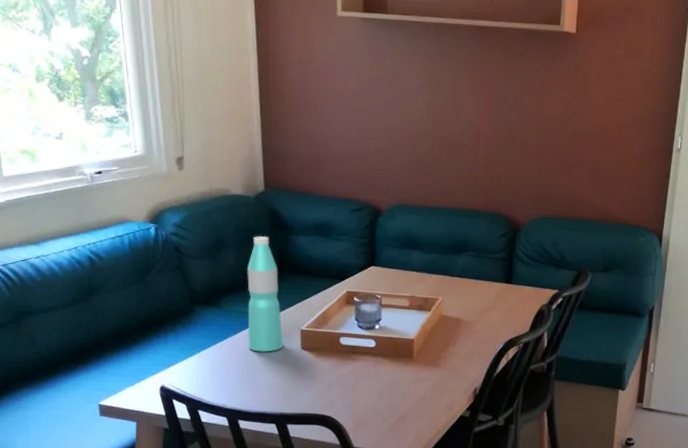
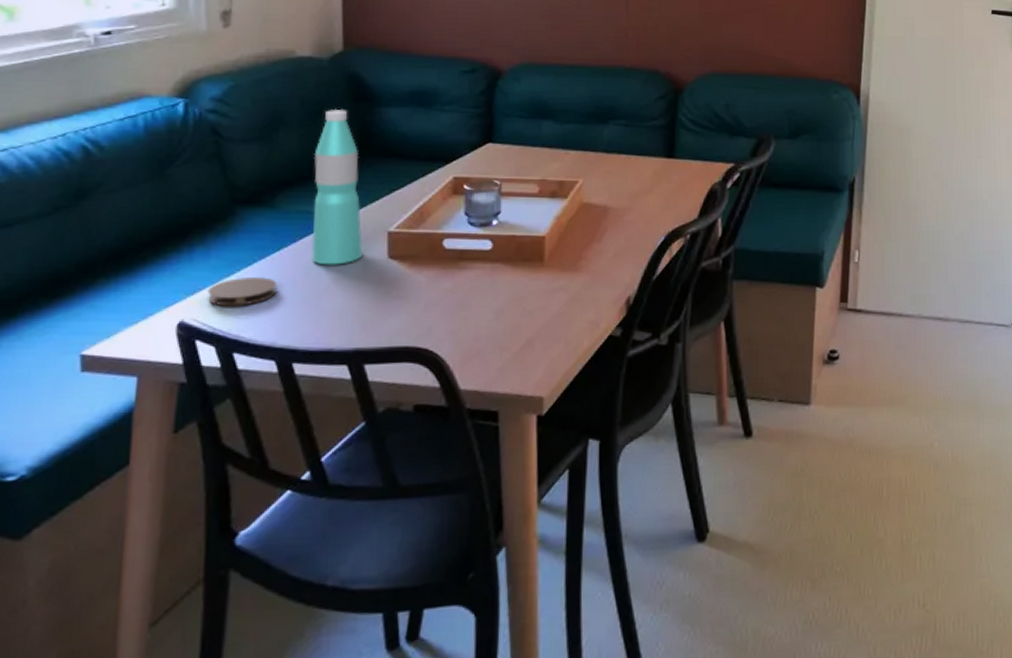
coaster: none [178,357,225,378] -> present [207,277,277,307]

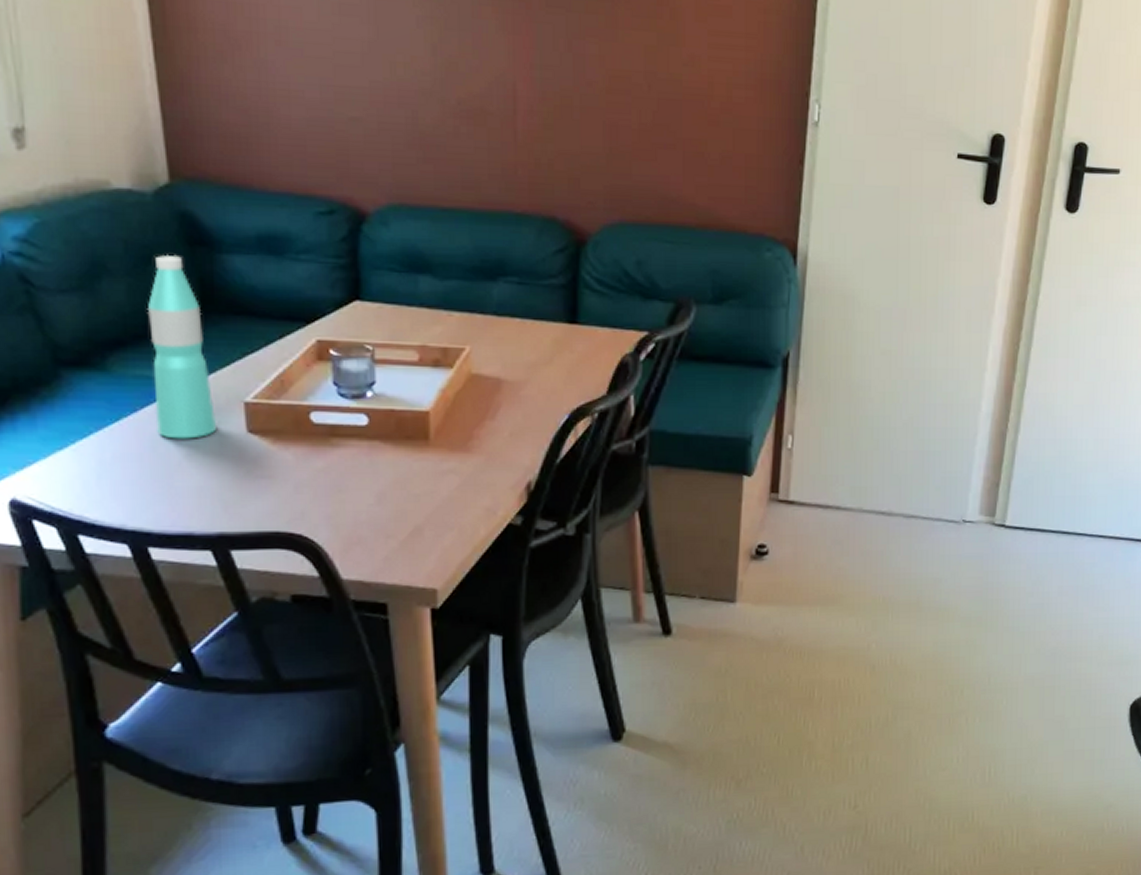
coaster: present [207,277,277,307] -> none [39,451,120,483]

